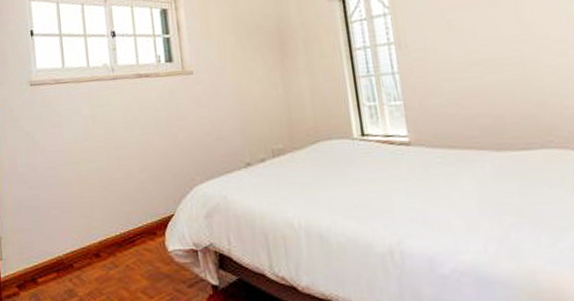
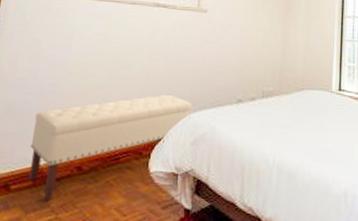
bench: none [44,168,198,292] -> present [28,94,192,202]

